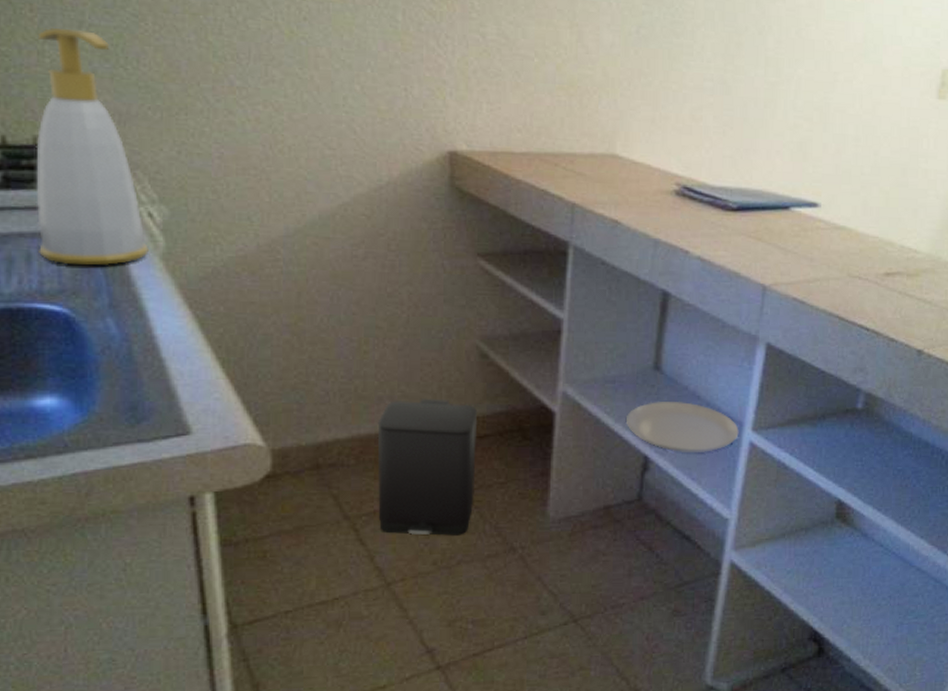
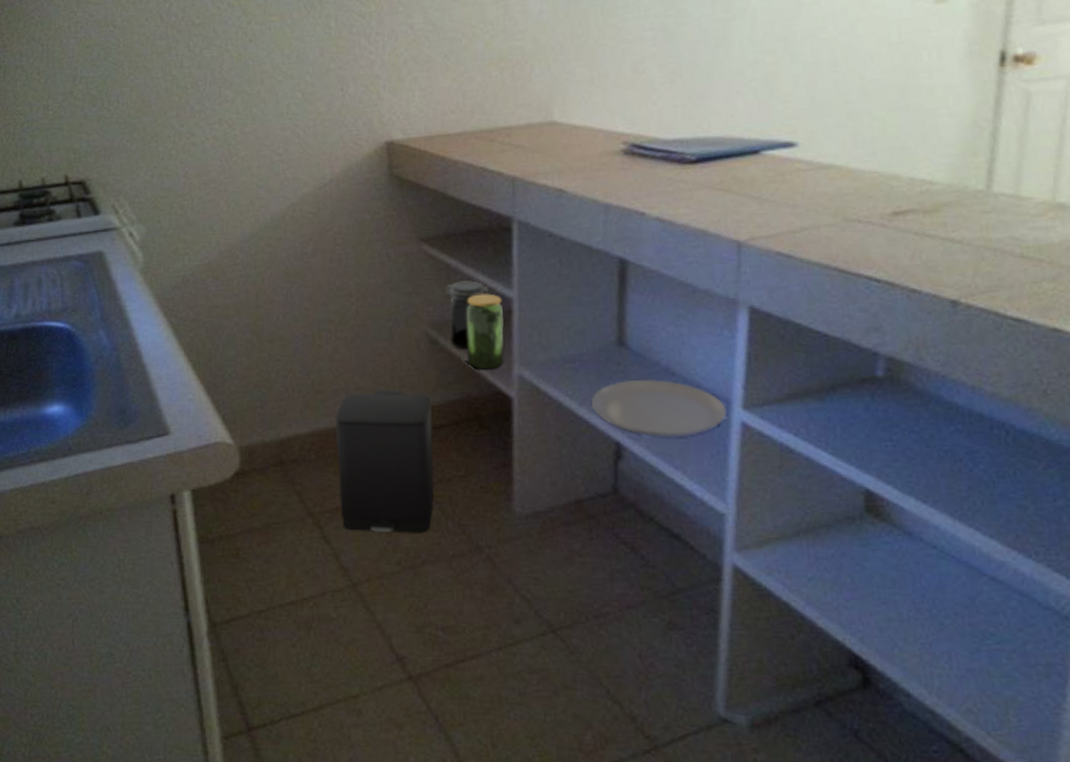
soap bottle: present [36,28,149,266] -> none [43,83,131,286]
jar: none [499,299,542,364] -> present [445,280,490,349]
jar: none [515,313,553,385] -> present [466,293,504,370]

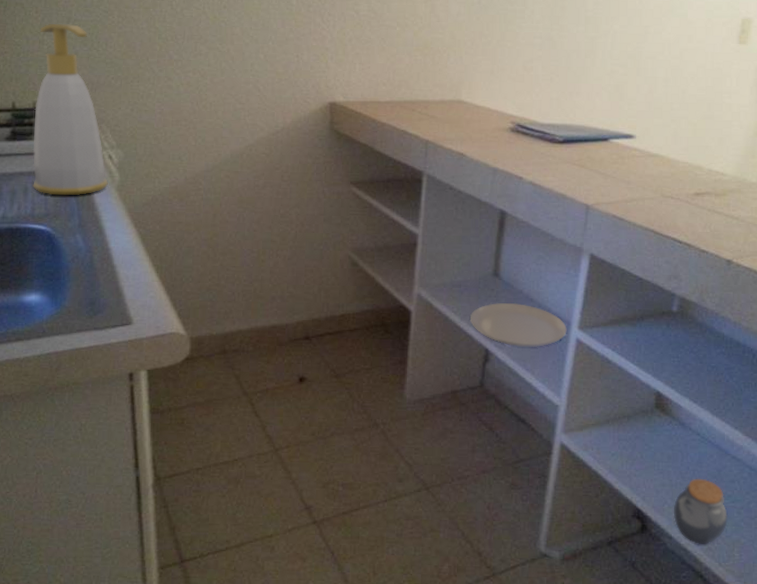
soap bottle: none [43,83,131,286] -> present [32,24,108,196]
pedal bin: present [334,389,435,534] -> none [269,298,349,411]
jar: present [445,280,490,349] -> none [367,218,401,271]
jar: present [466,293,504,370] -> none [379,229,410,288]
jar: none [908,609,995,704] -> present [674,478,729,544]

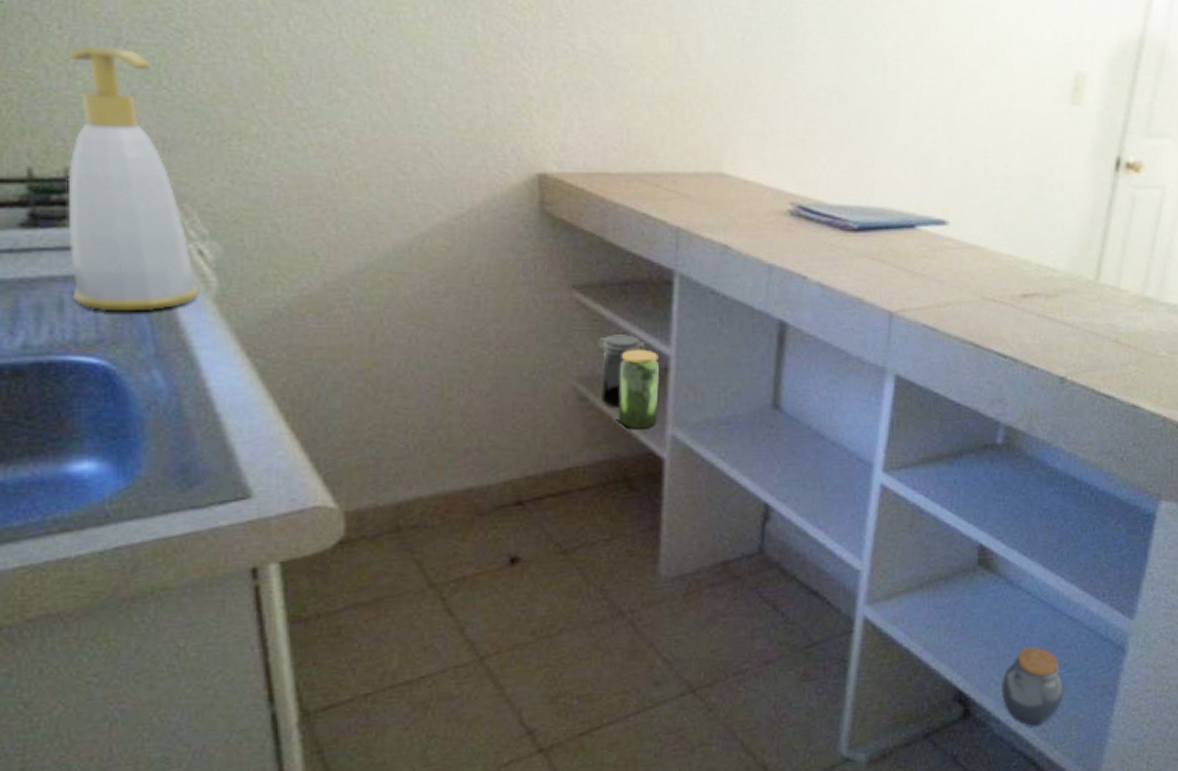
jar: none [367,218,401,271] -> present [598,335,646,407]
jar: none [379,229,410,288] -> present [618,349,659,429]
plate: present [470,303,567,348] -> none [744,443,868,499]

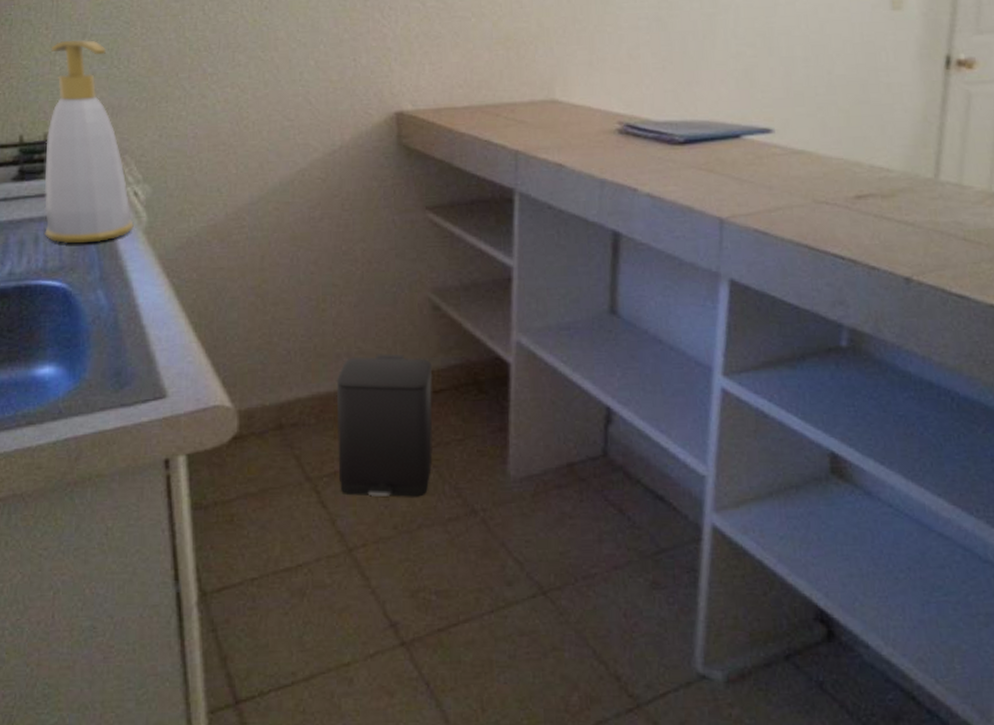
pedal bin: none [464,448,578,603] -> present [336,353,433,498]
jar: present [598,335,646,407] -> none [448,249,491,315]
jar: present [618,349,659,429] -> none [467,261,504,335]
jar: present [1002,646,1065,726] -> none [867,564,942,654]

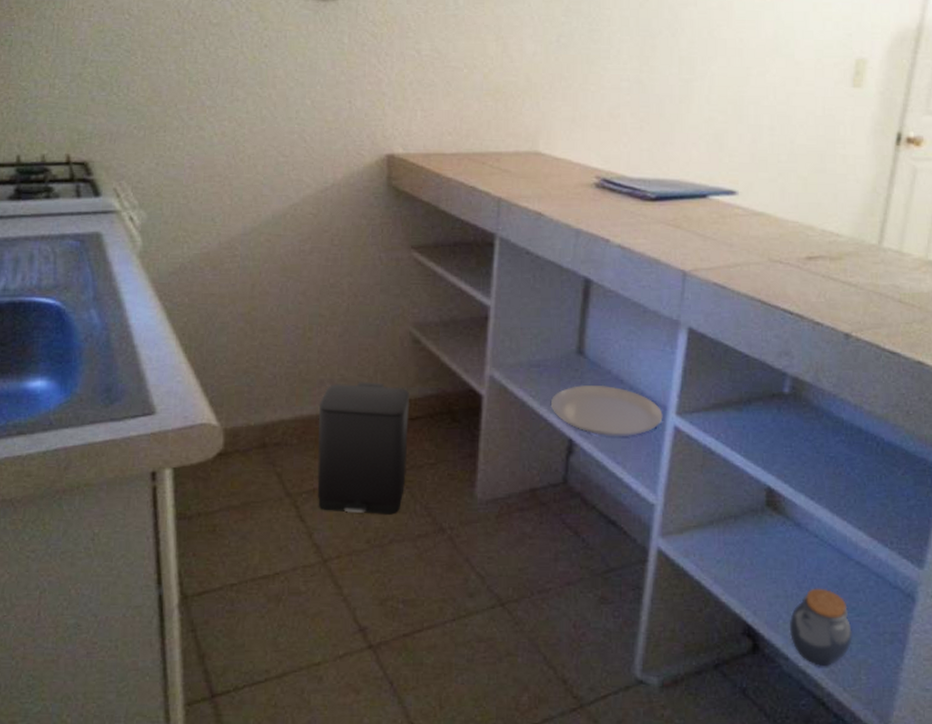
soap bottle: present [44,40,134,244] -> none [40,65,129,264]
plate: none [585,347,708,403] -> present [551,385,663,437]
jar: none [867,564,942,654] -> present [790,588,854,666]

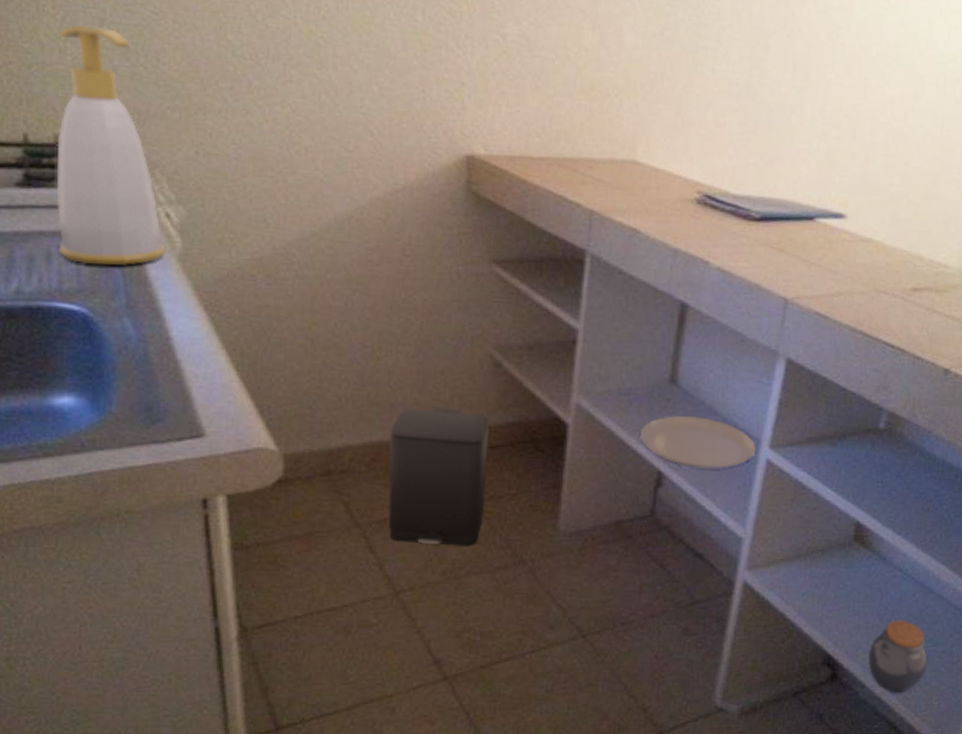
soap bottle: none [40,65,129,264] -> present [56,25,166,266]

